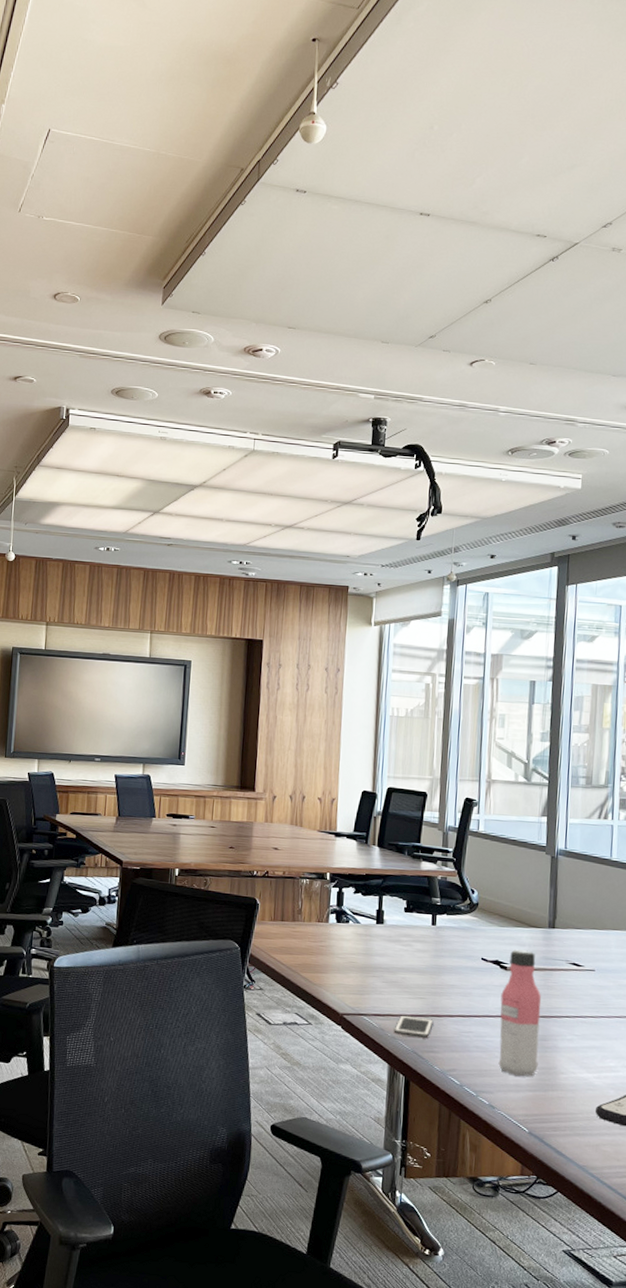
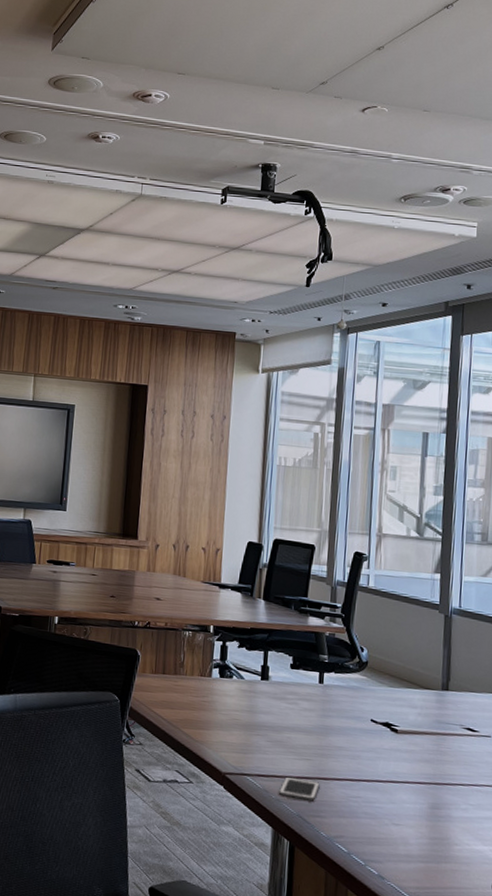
water bottle: present [498,949,542,1077] -> none [388,711,435,847]

